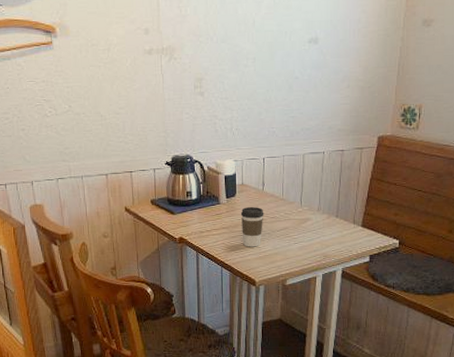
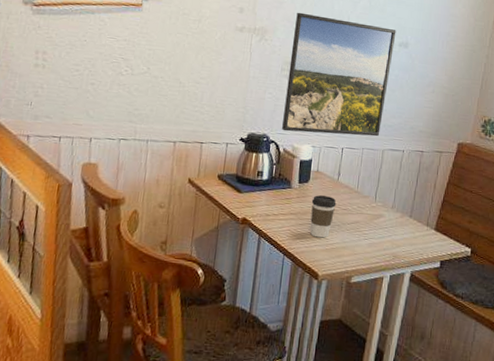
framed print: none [201,23,304,149] -> present [282,12,396,137]

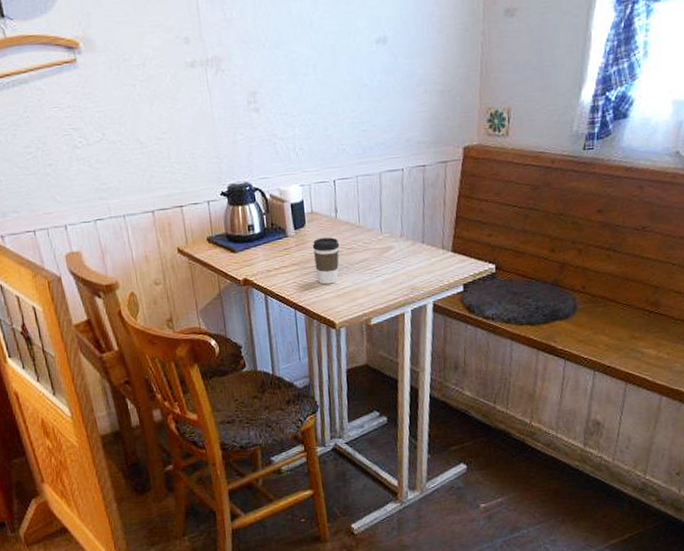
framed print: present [282,12,396,137] -> none [250,23,373,175]

